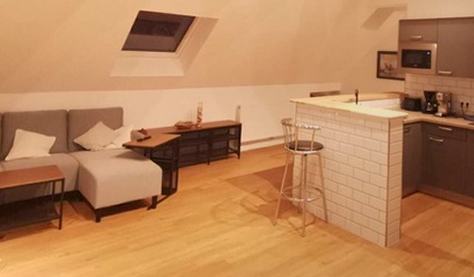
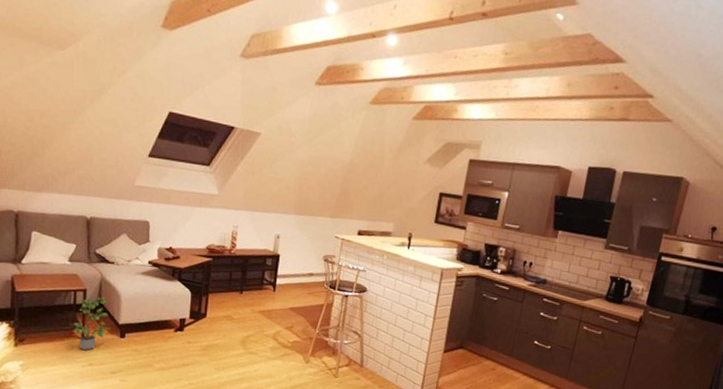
potted plant: none [52,184,88,239] -> present [74,296,112,350]

